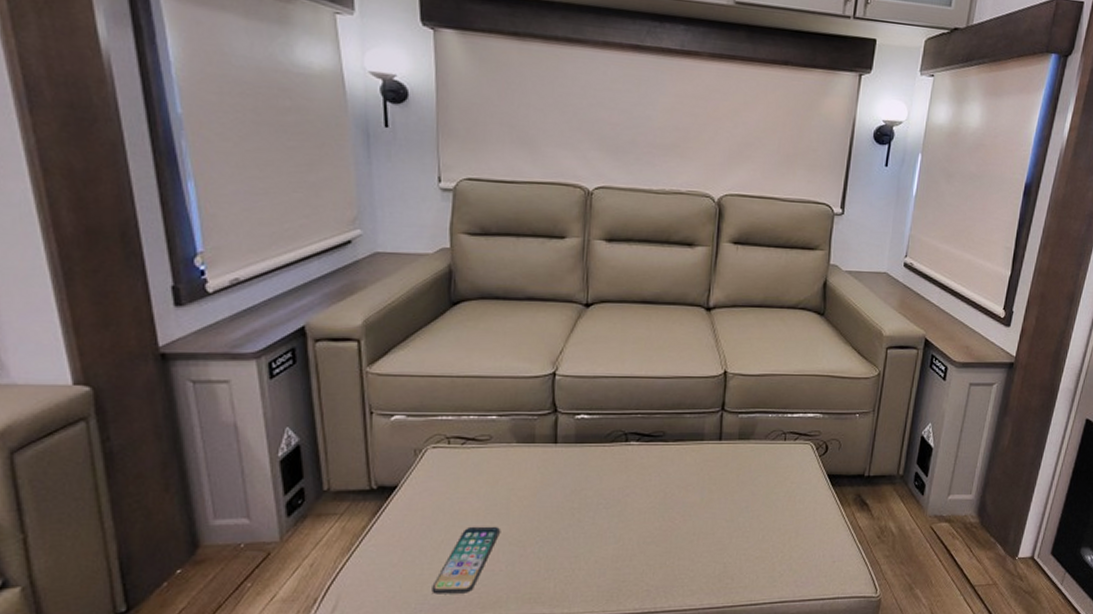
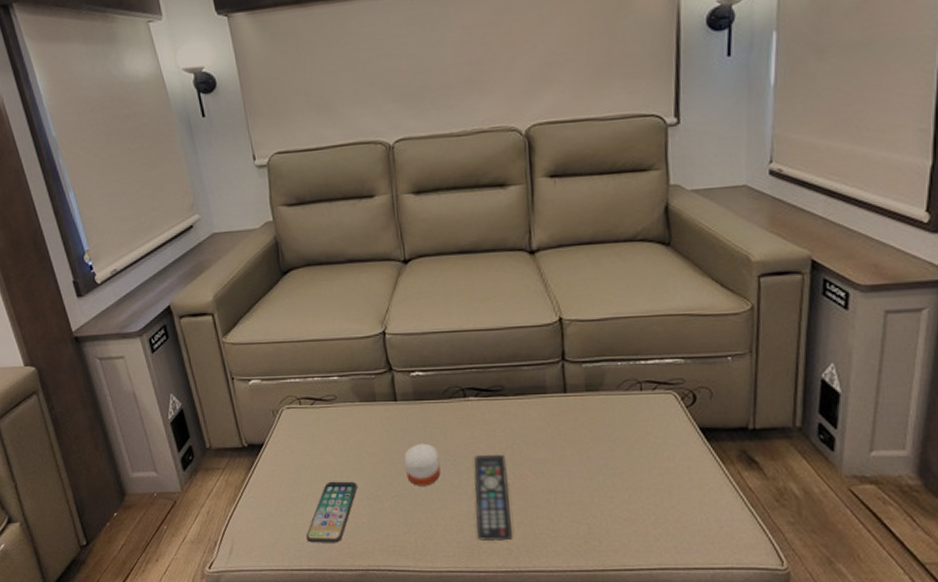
candle: none [556,486,592,530] -> present [405,443,441,486]
remote control: none [618,498,657,583] -> present [474,455,512,541]

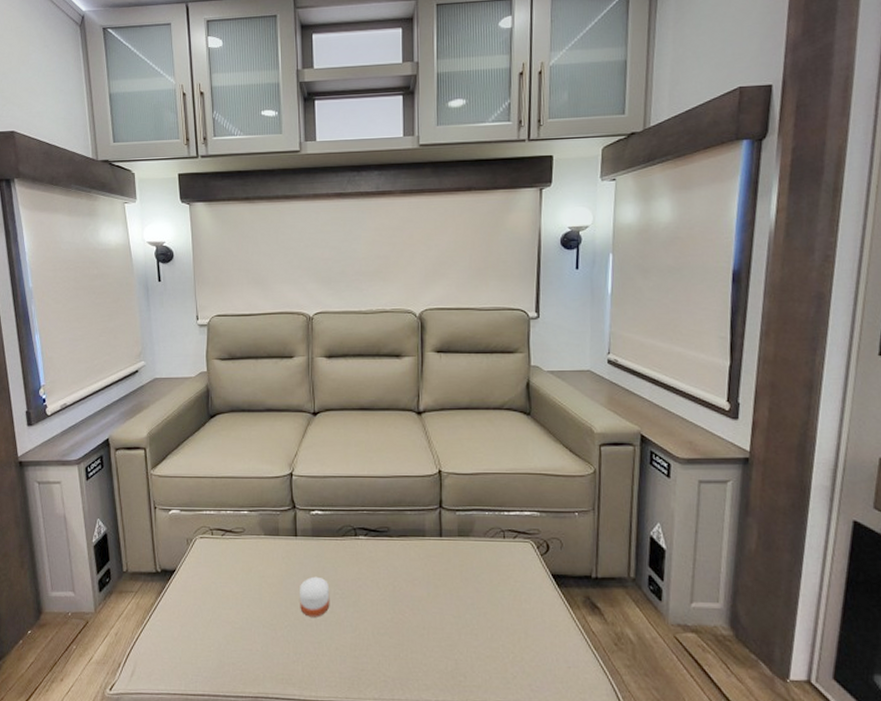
smartphone: present [306,481,357,543] -> none [204,608,255,669]
remote control: present [474,455,512,541] -> none [357,590,389,673]

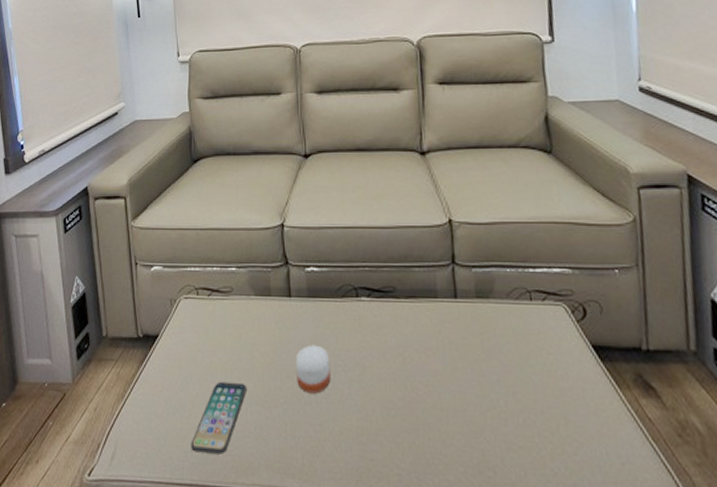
smartphone: none [204,608,255,669] -> present [191,381,246,455]

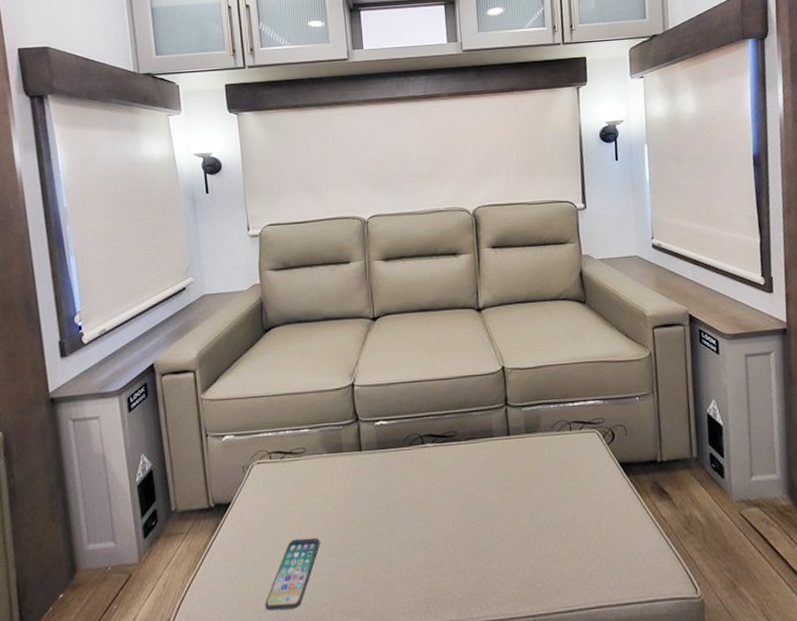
candle: present [296,344,331,394] -> none [367,492,400,538]

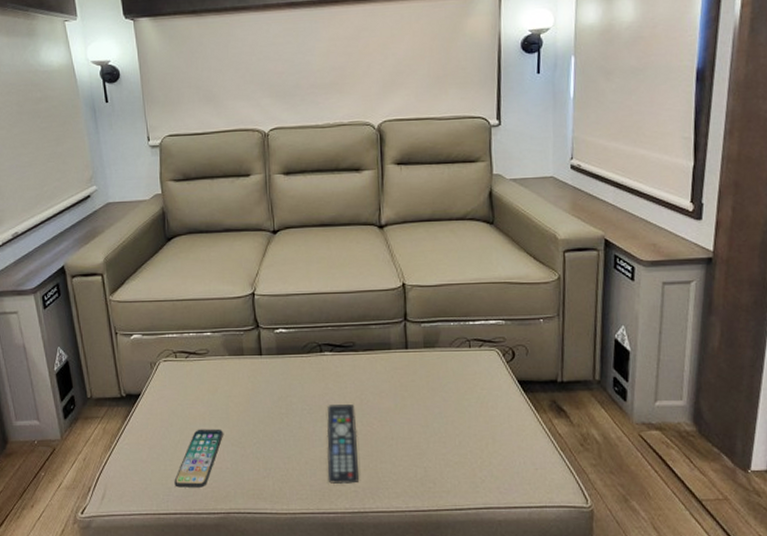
remote control: none [430,500,465,592] -> present [327,405,359,484]

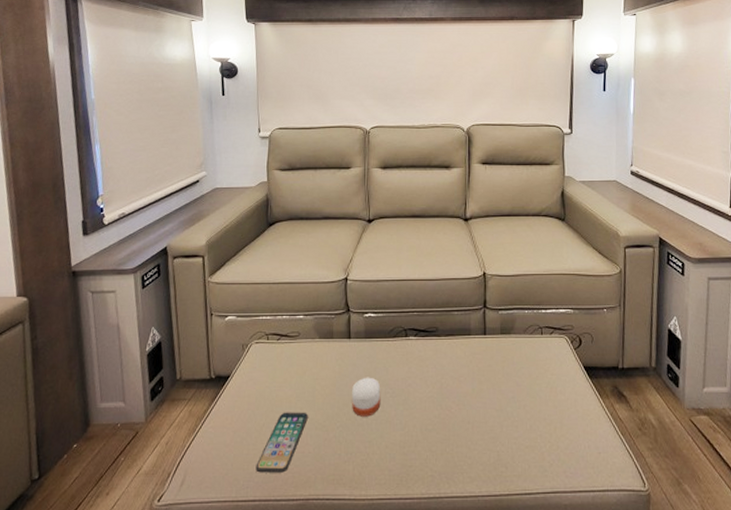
candle: none [267,393,298,433] -> present [352,377,381,417]
remote control: present [327,405,359,484] -> none [406,388,436,468]

